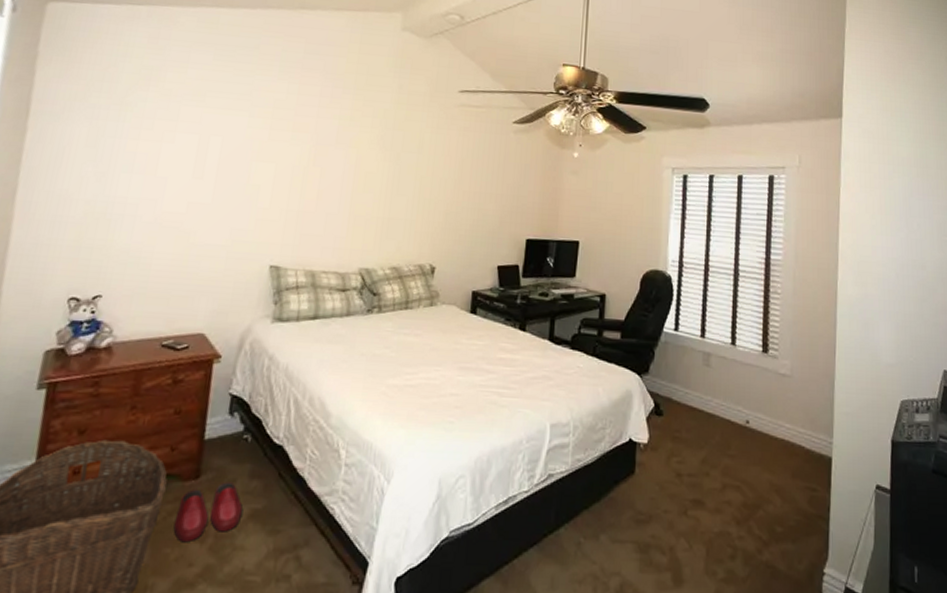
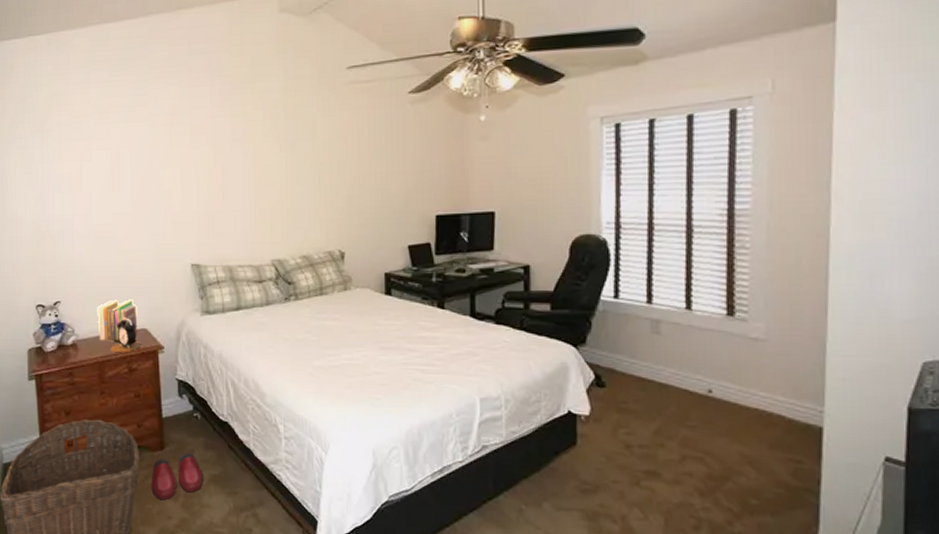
books: none [143,299,196,346] -> present [98,300,138,341]
alarm clock: none [155,319,195,361] -> present [111,318,142,353]

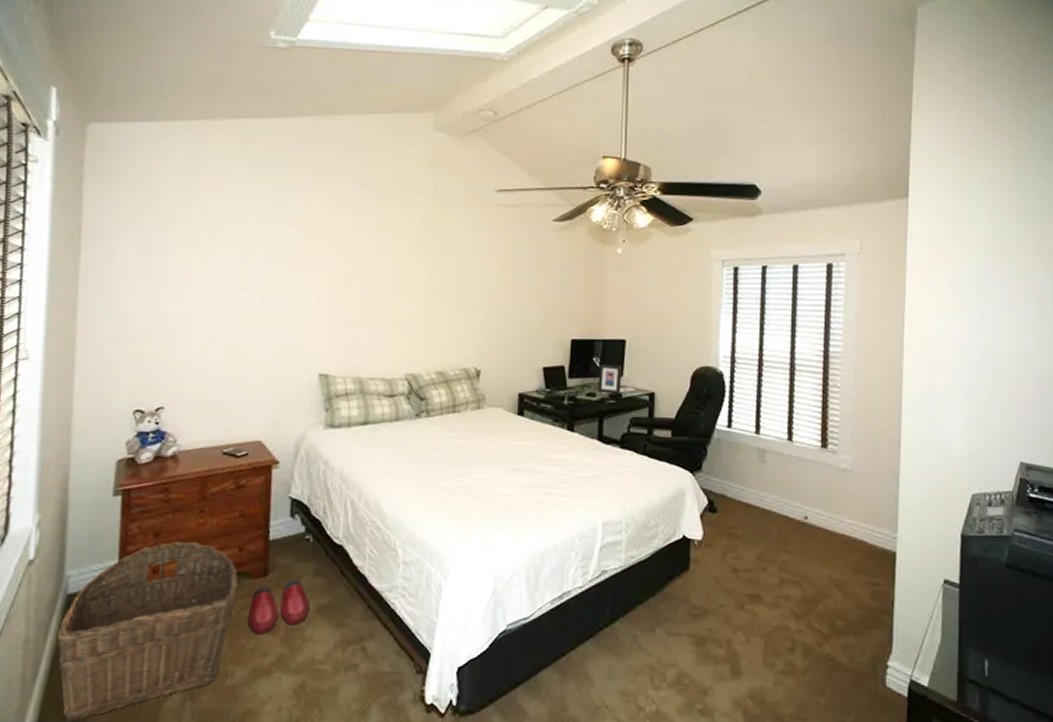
books: present [98,300,138,341] -> none [206,409,252,454]
alarm clock: present [111,318,142,353] -> none [218,428,254,467]
picture frame: none [467,238,492,269] -> present [598,363,622,394]

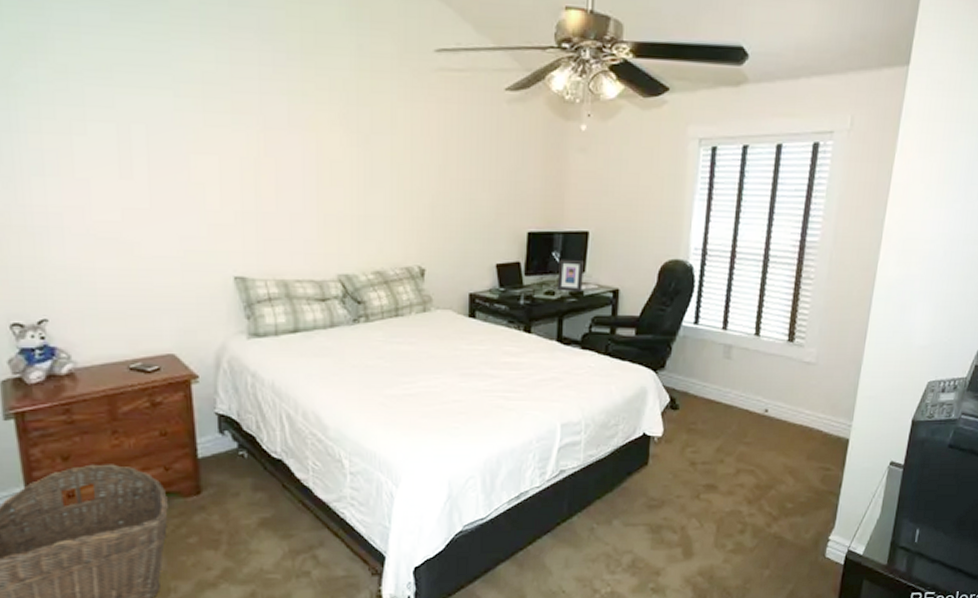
slippers: present [247,579,309,635] -> none [184,495,251,551]

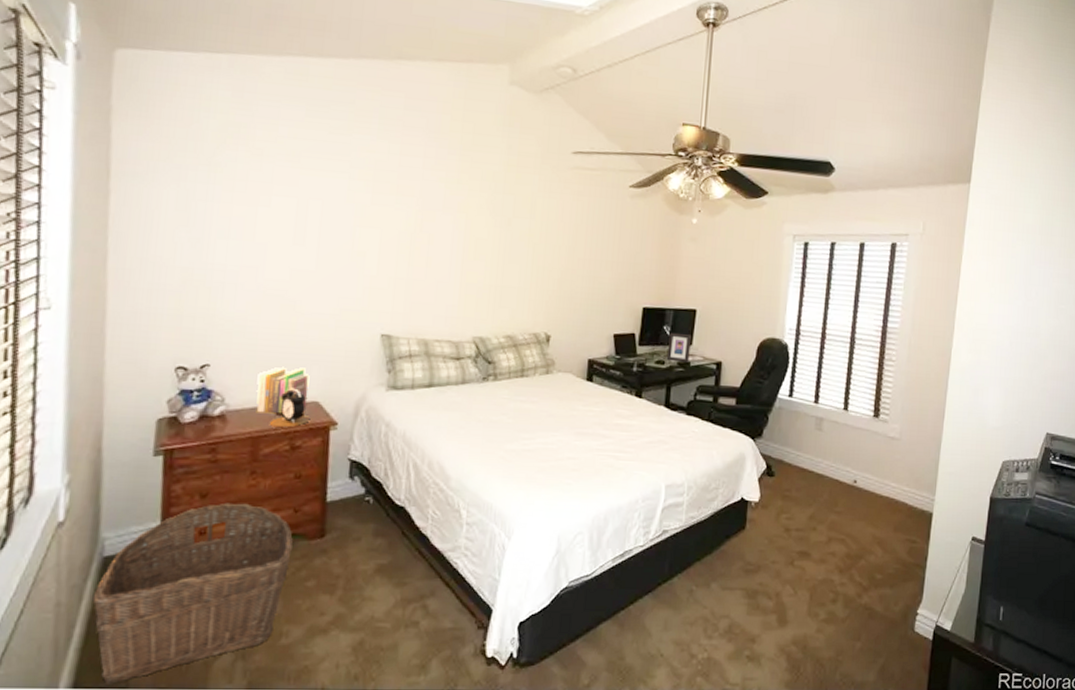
books: none [105,319,162,370] -> present [257,368,308,414]
alarm clock: none [125,341,168,384] -> present [270,388,310,428]

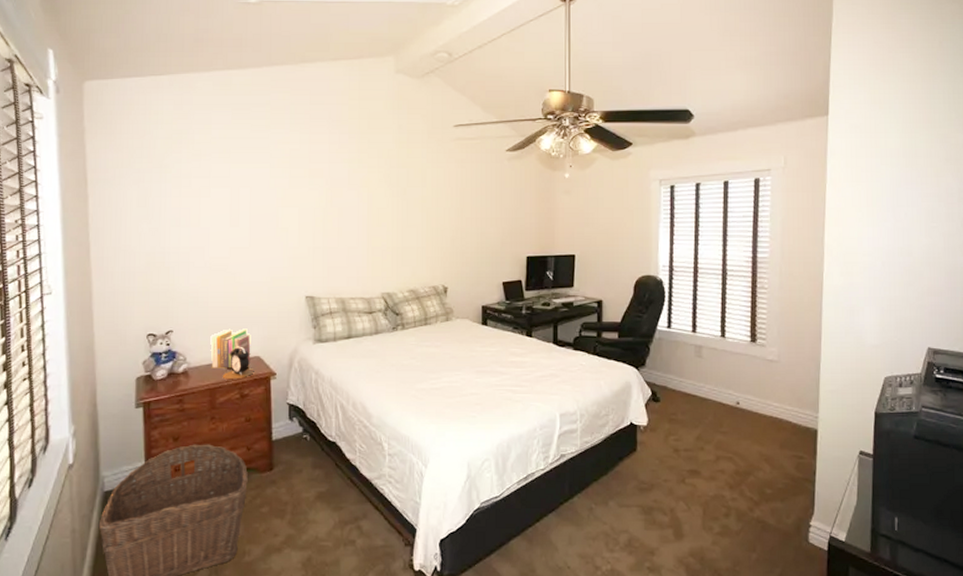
picture frame: present [667,332,691,363] -> none [552,277,572,303]

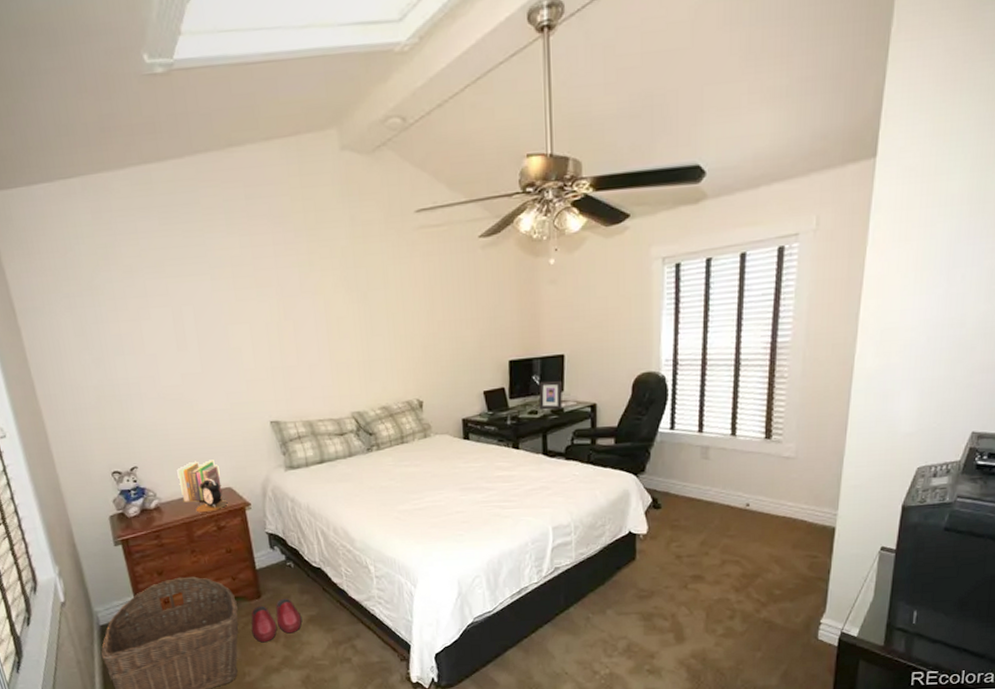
slippers: none [258,472,310,519] -> present [251,598,302,643]
picture frame: none [552,277,572,303] -> present [539,380,562,410]

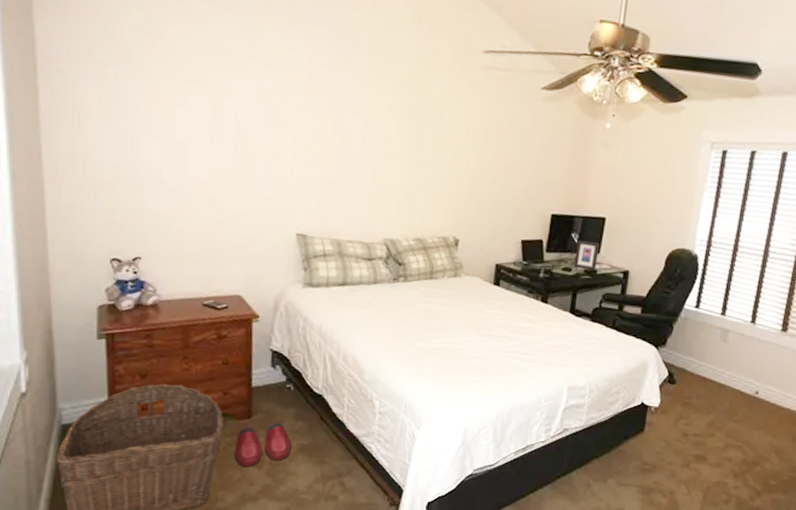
books: present [178,461,222,502] -> none [185,263,231,306]
alarm clock: present [197,478,228,513] -> none [198,281,234,319]

